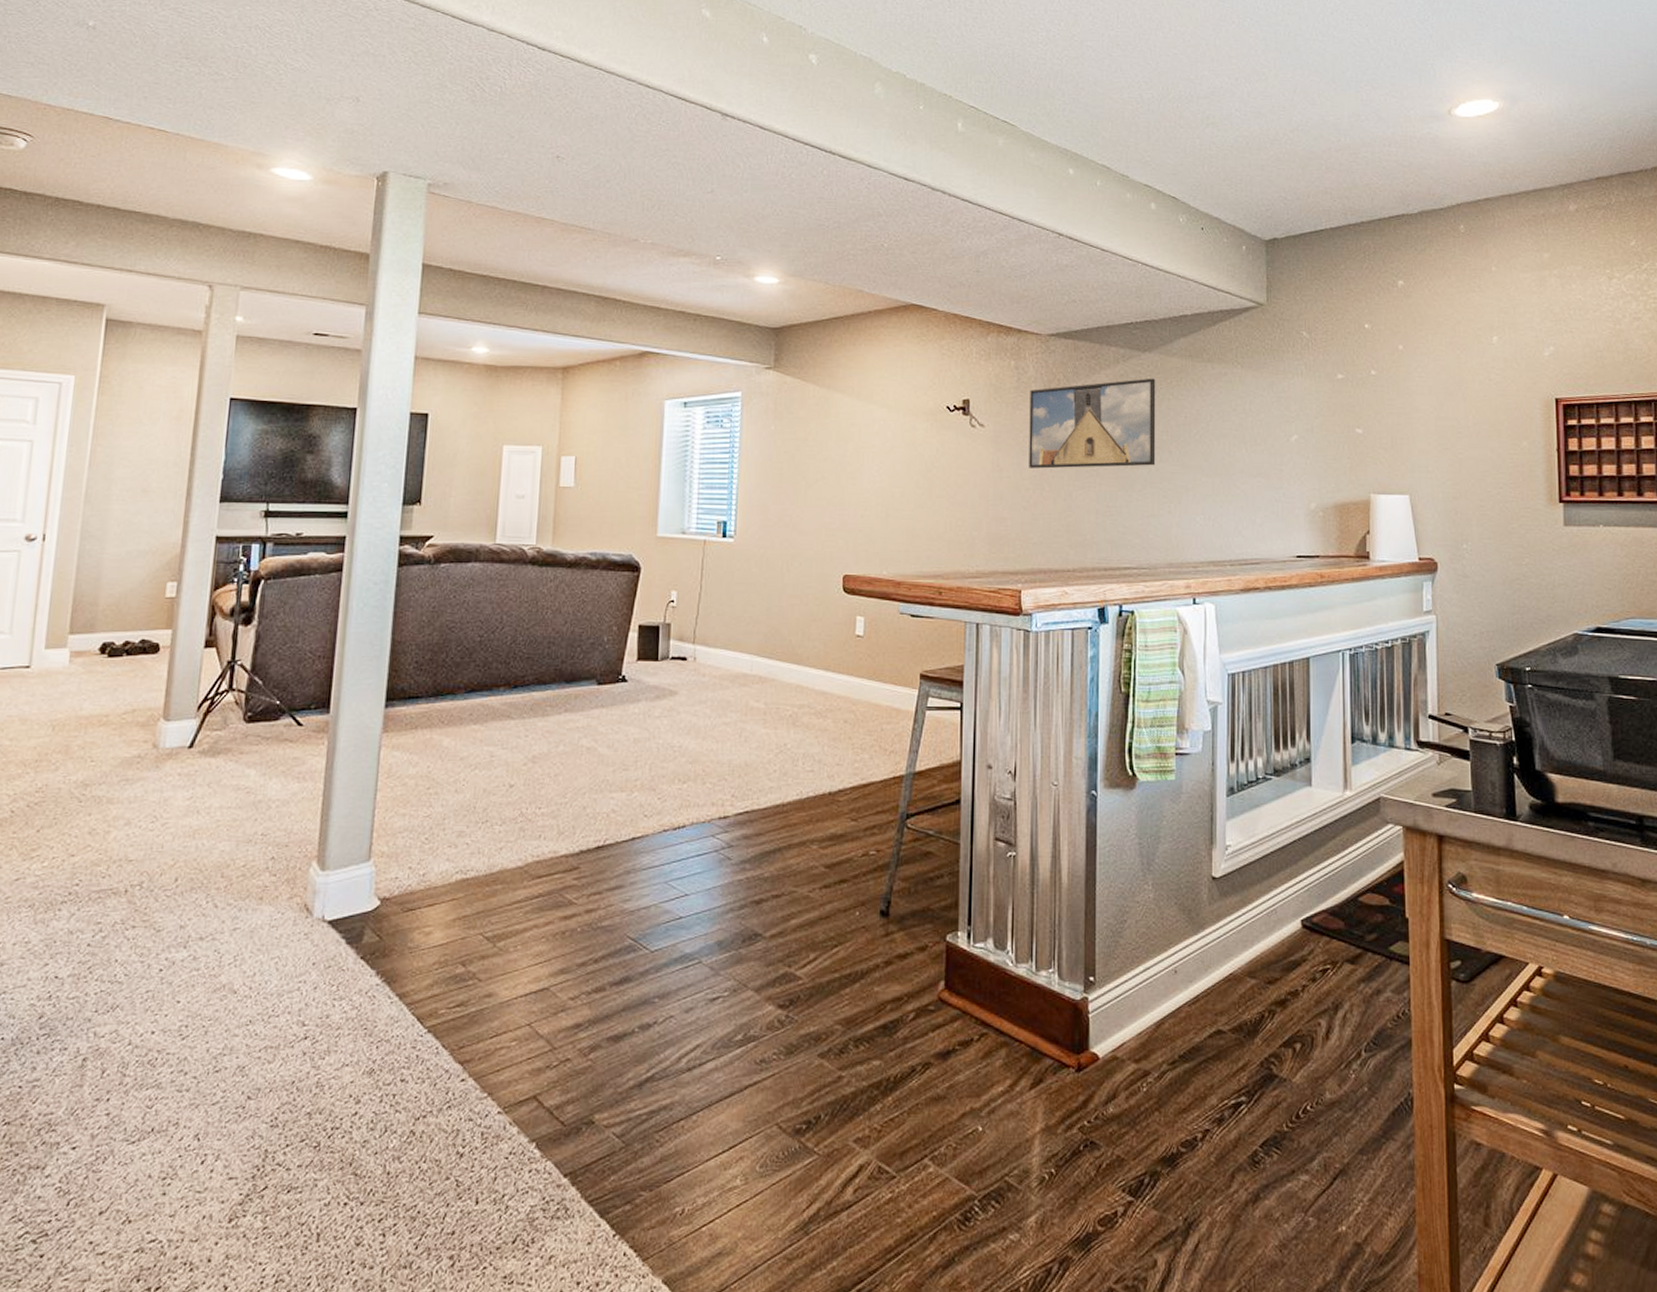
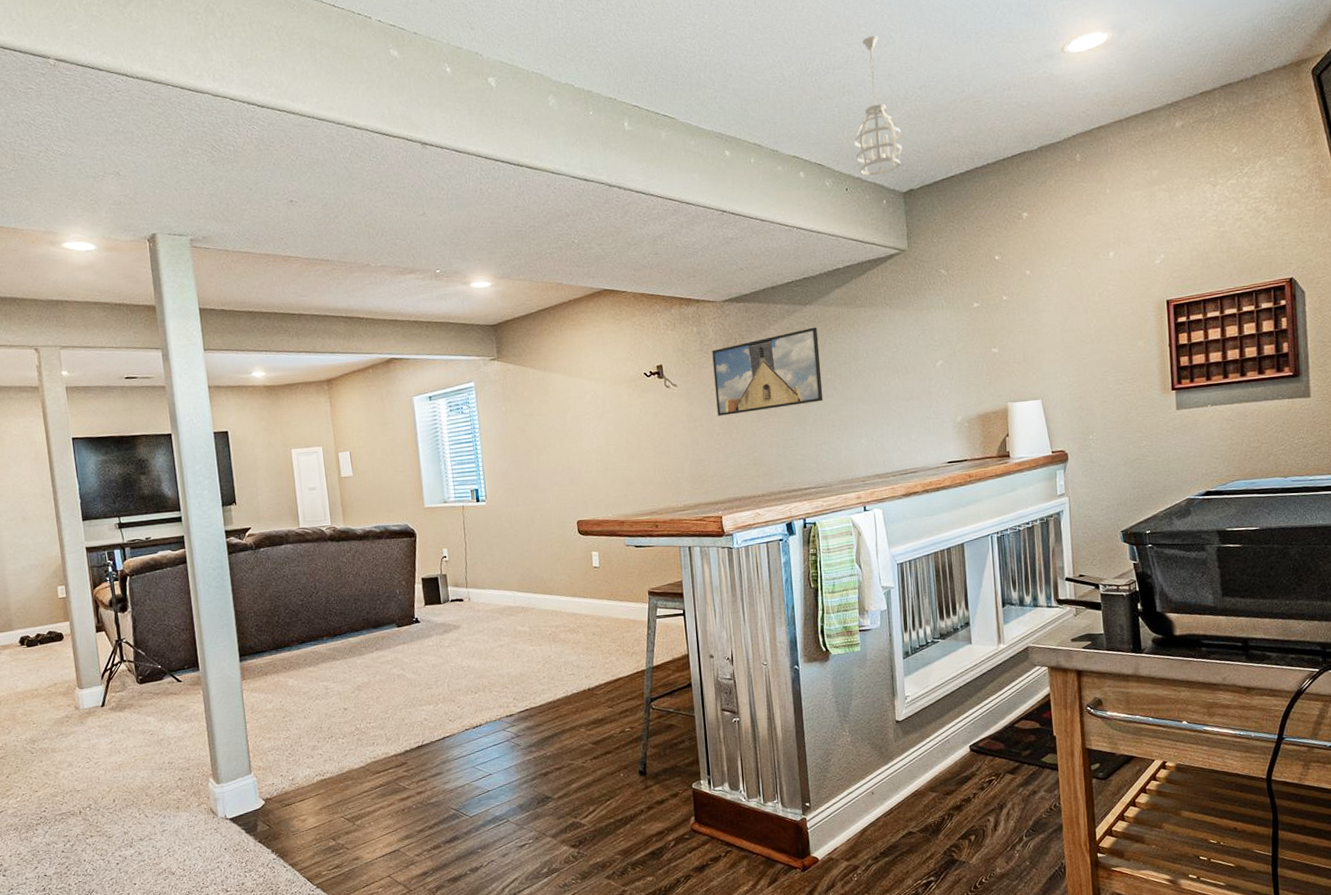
pendant light: none [1215,69,1269,218] -> present [854,35,903,176]

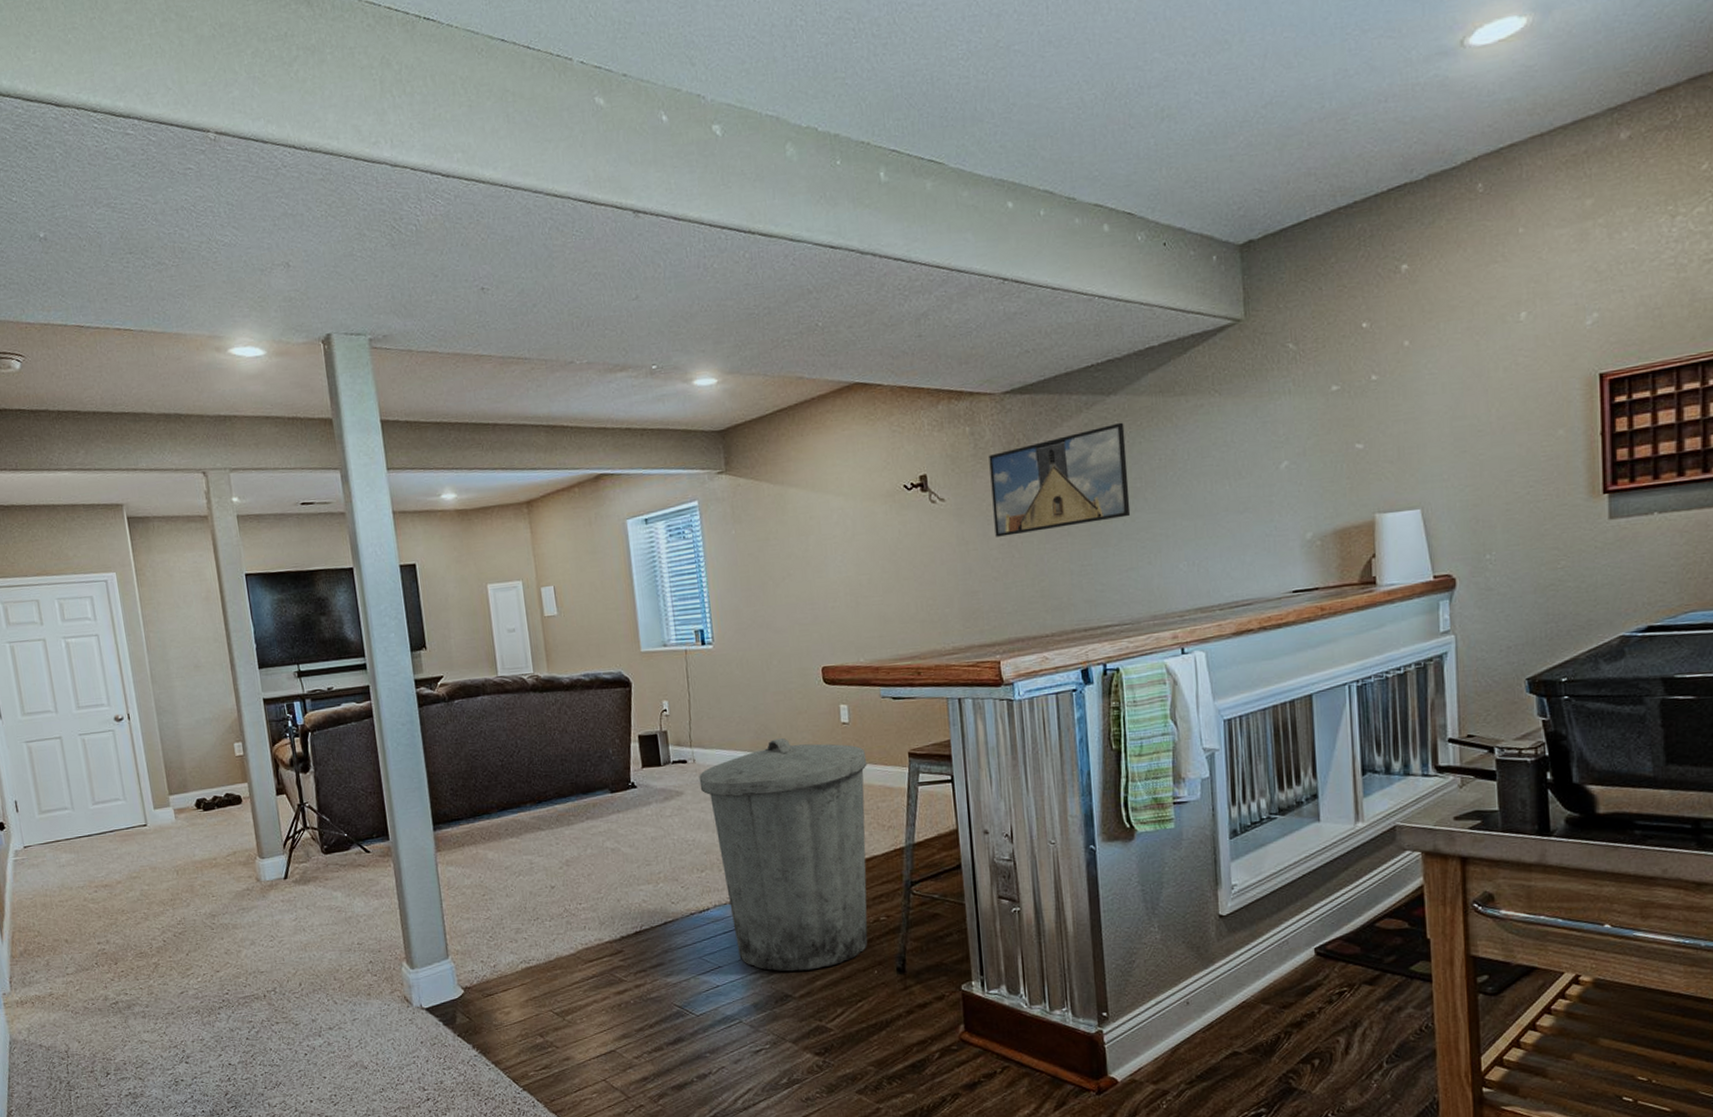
trash can: none [473,580,615,777] -> present [699,738,868,972]
pendant light: present [854,35,903,176] -> none [1175,40,1240,226]

